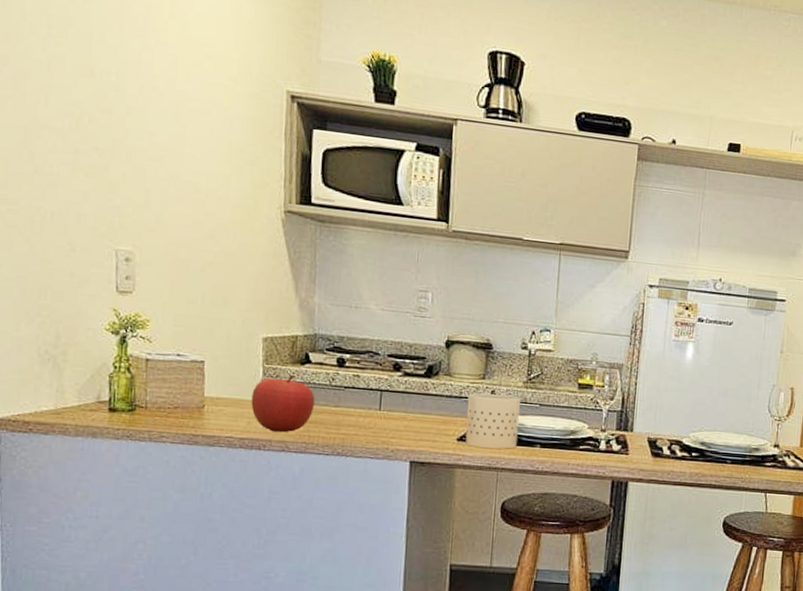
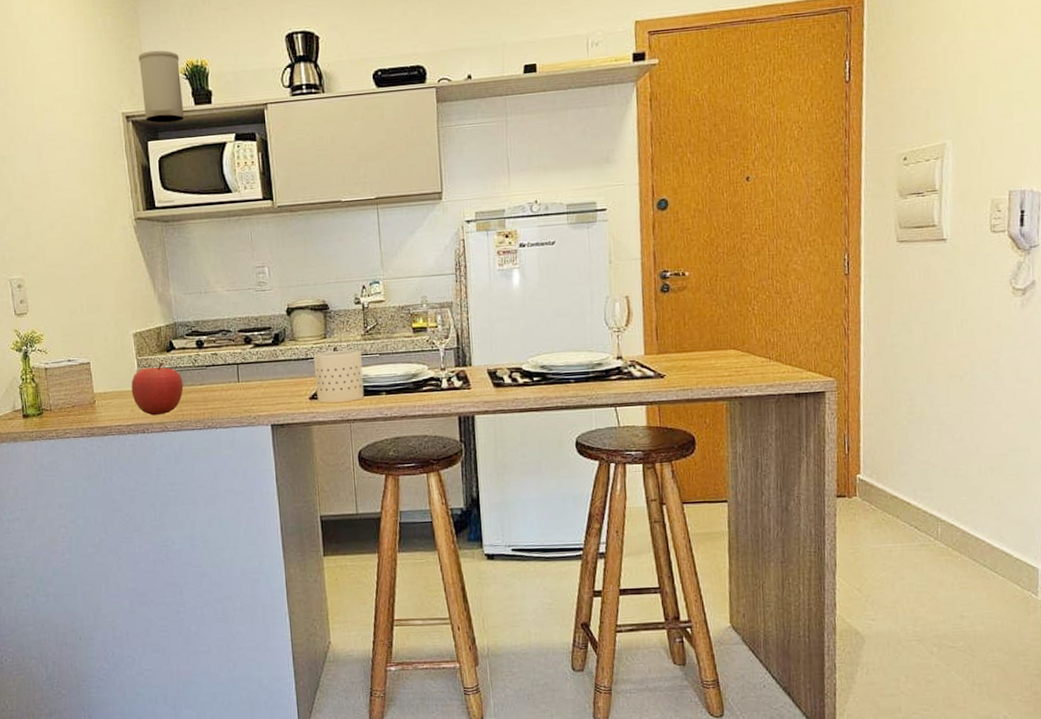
canister: none [314,30,365,116] -> present [138,50,184,123]

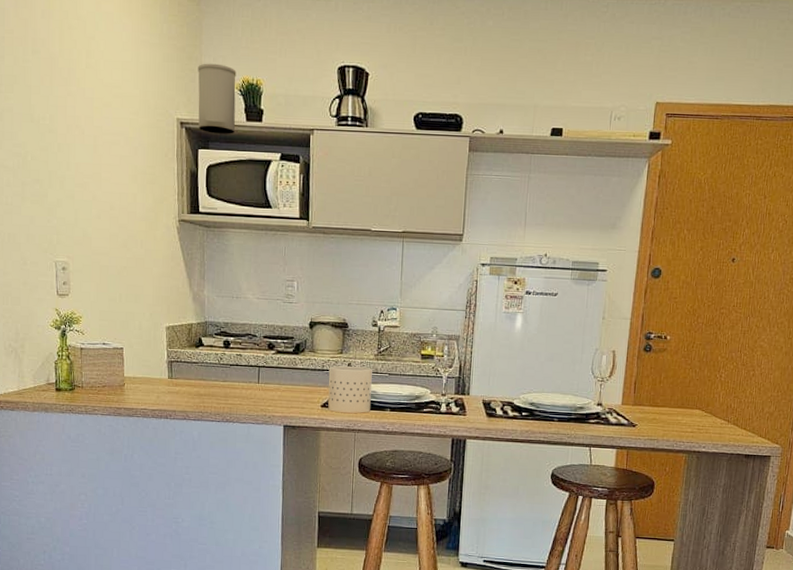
fruit: present [131,363,184,416] -> none [159,357,208,404]

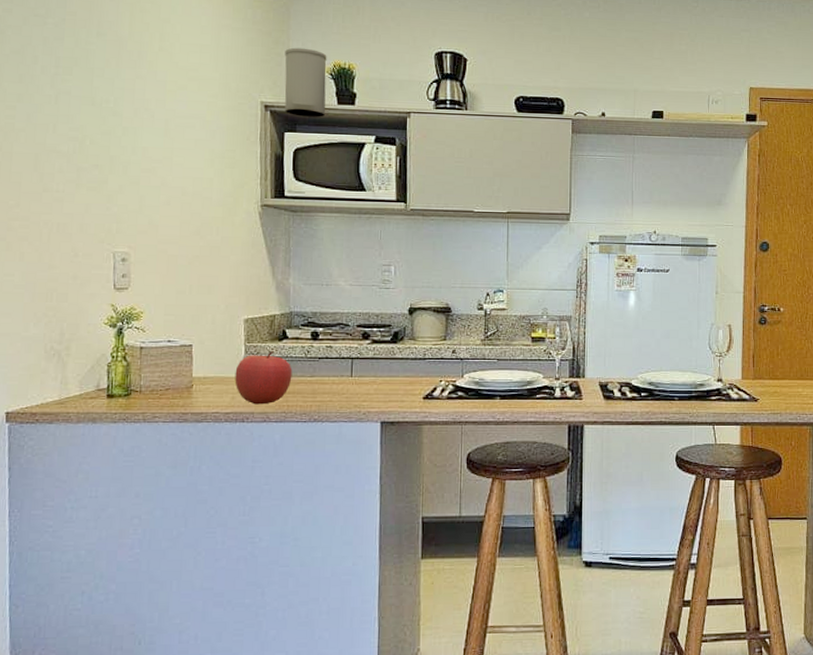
fruit: none [159,357,208,404] -> present [234,351,293,405]
mug: present [328,366,372,414] -> none [430,354,479,405]

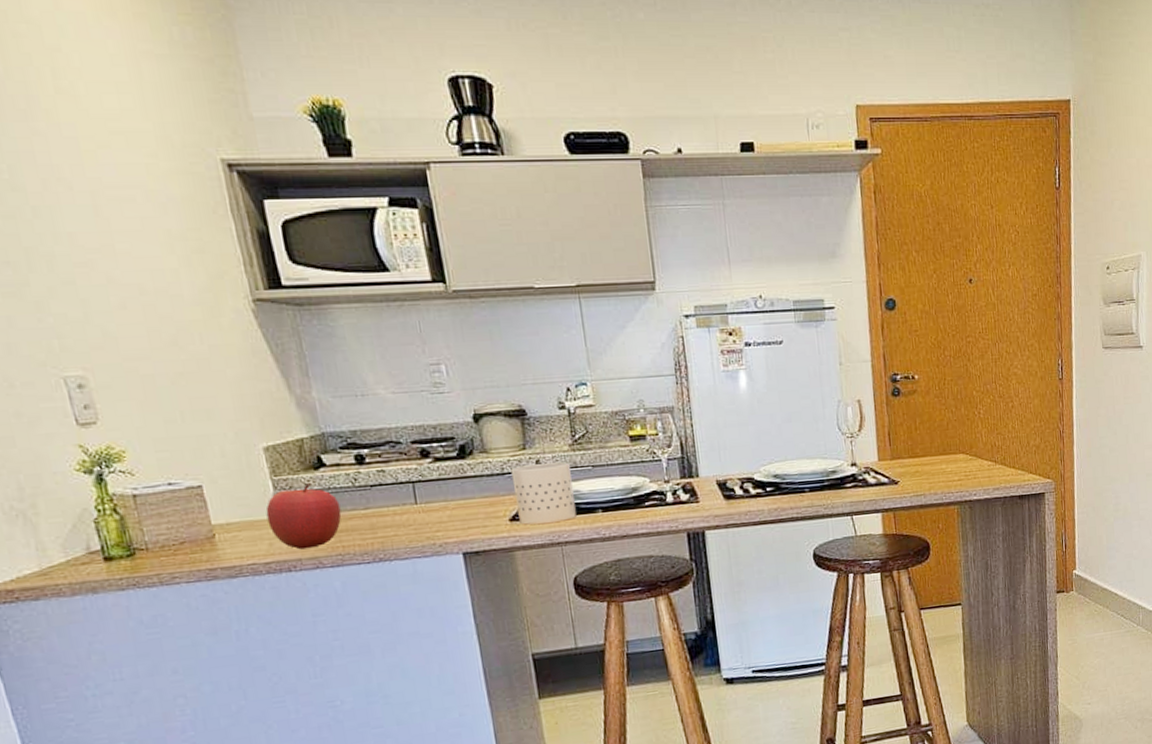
canister: present [284,47,327,117] -> none [239,80,314,177]
mug: none [430,354,479,405] -> present [510,462,577,526]

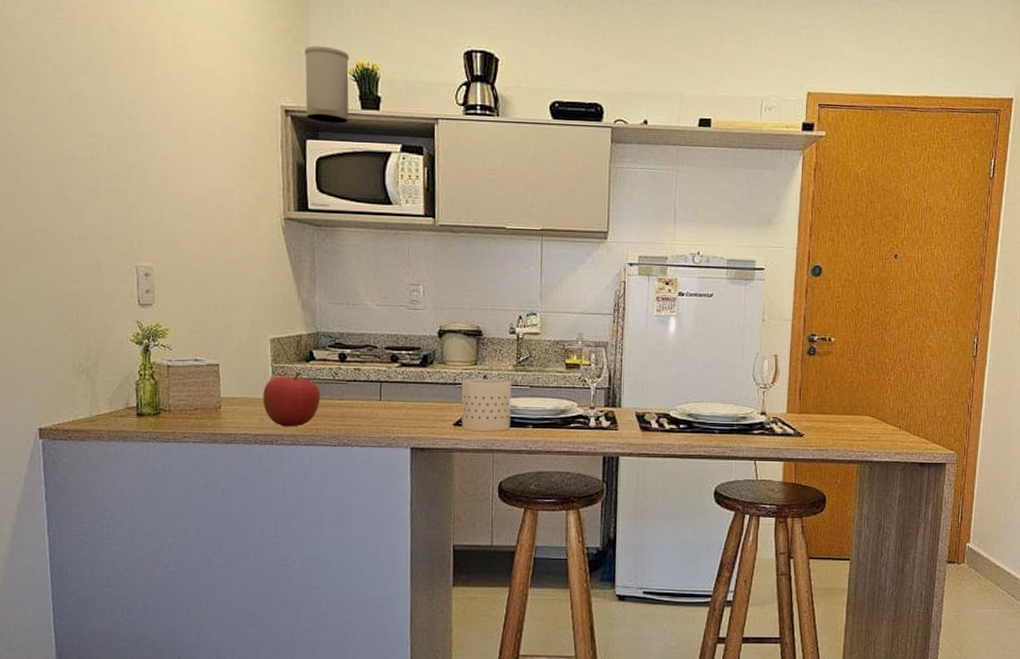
canister: none [239,80,314,177] -> present [304,45,349,124]

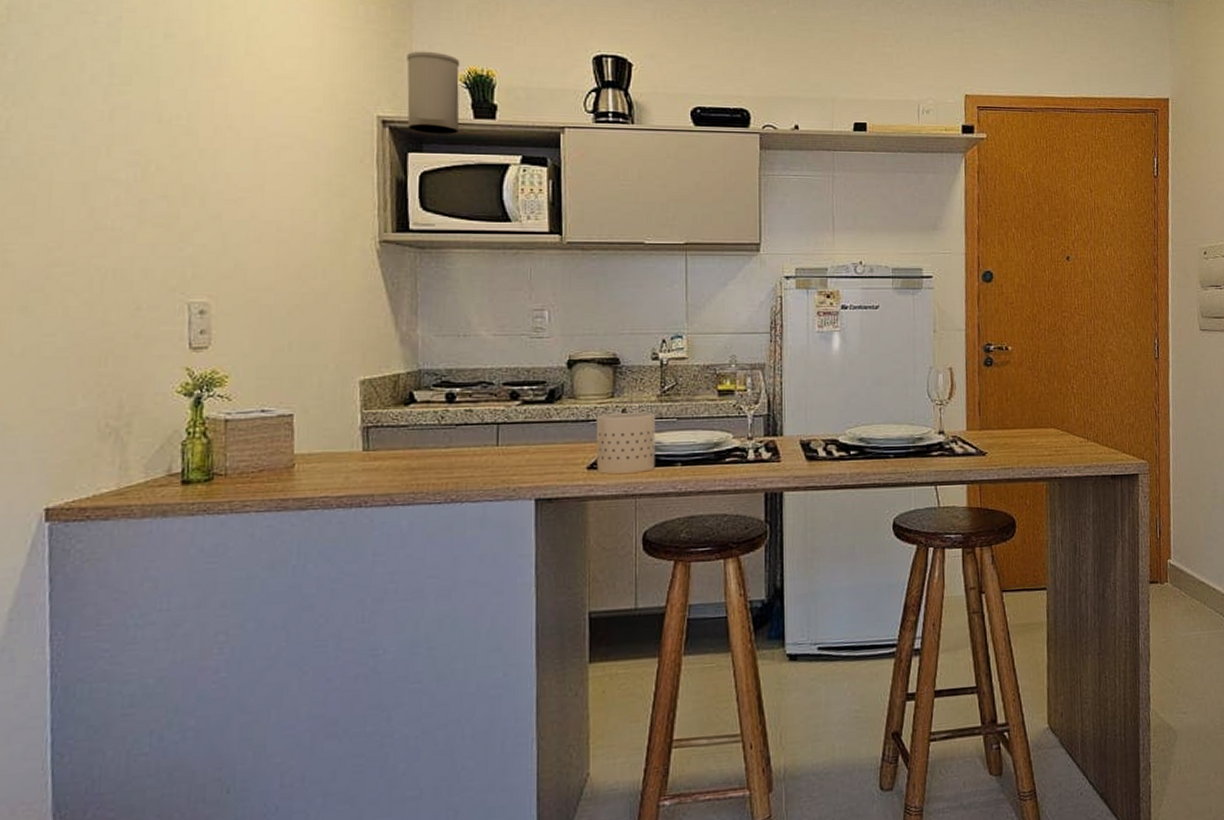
fruit: present [263,372,321,427] -> none [349,418,423,485]

